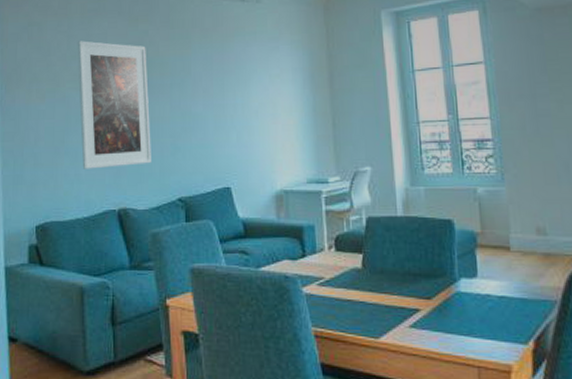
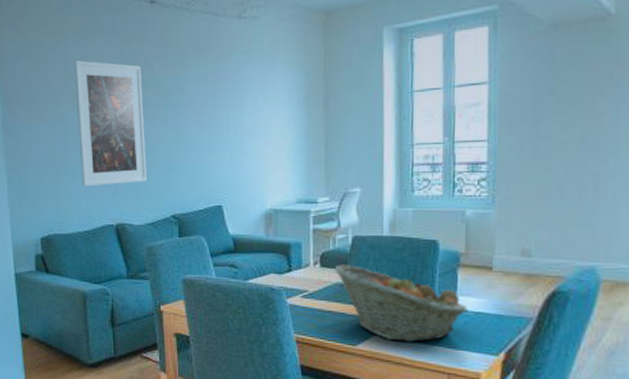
fruit basket: none [350,247,491,332] -> present [334,263,468,342]

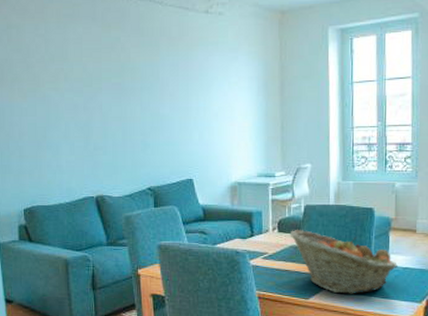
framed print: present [73,60,147,187] -> none [54,44,124,161]

